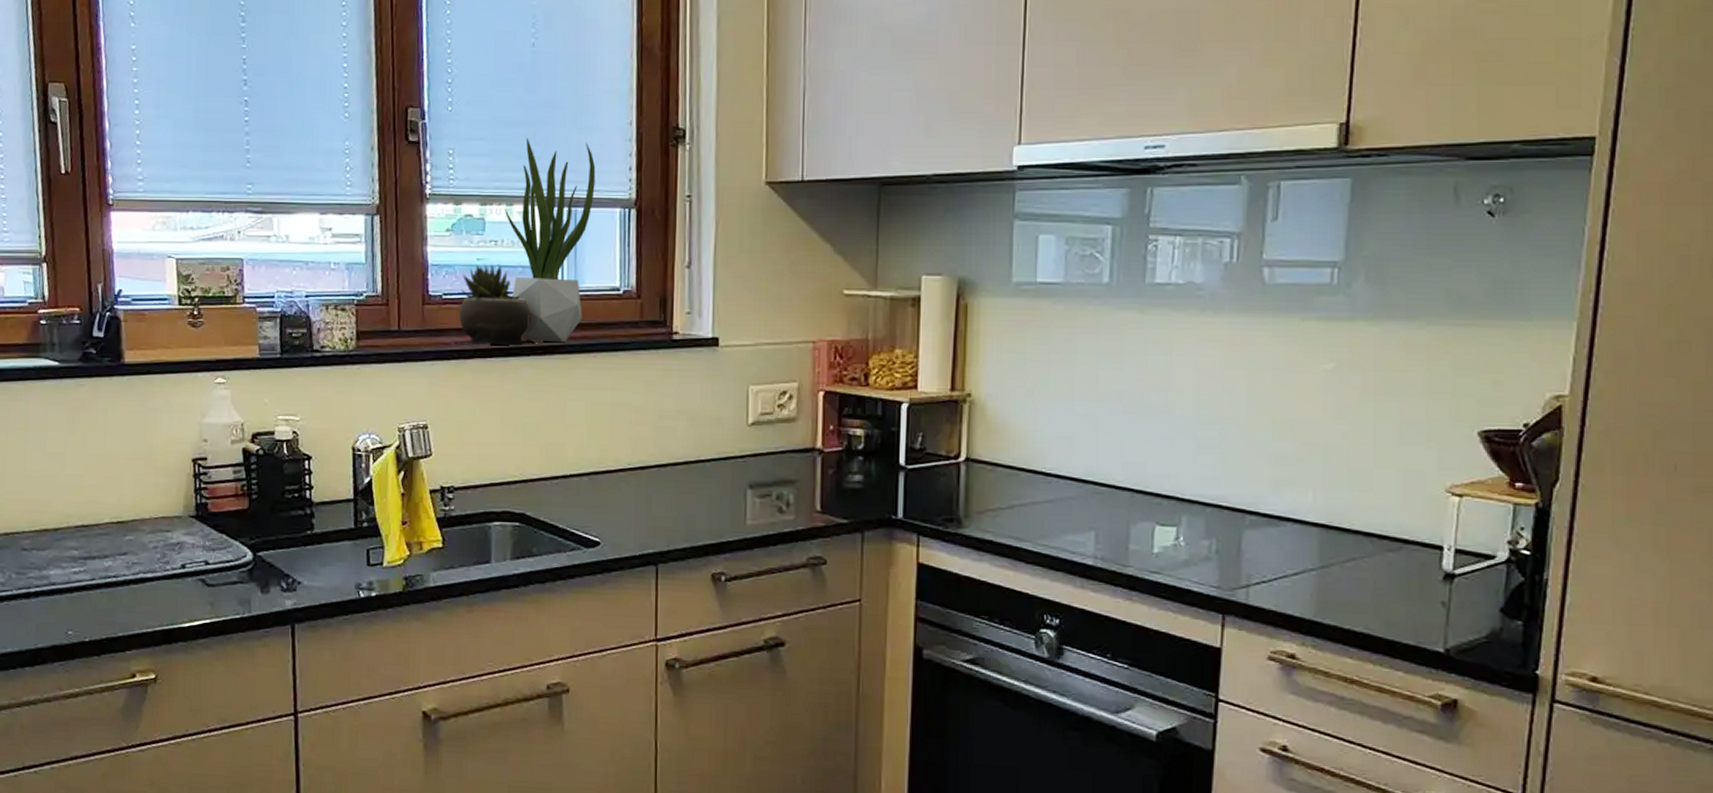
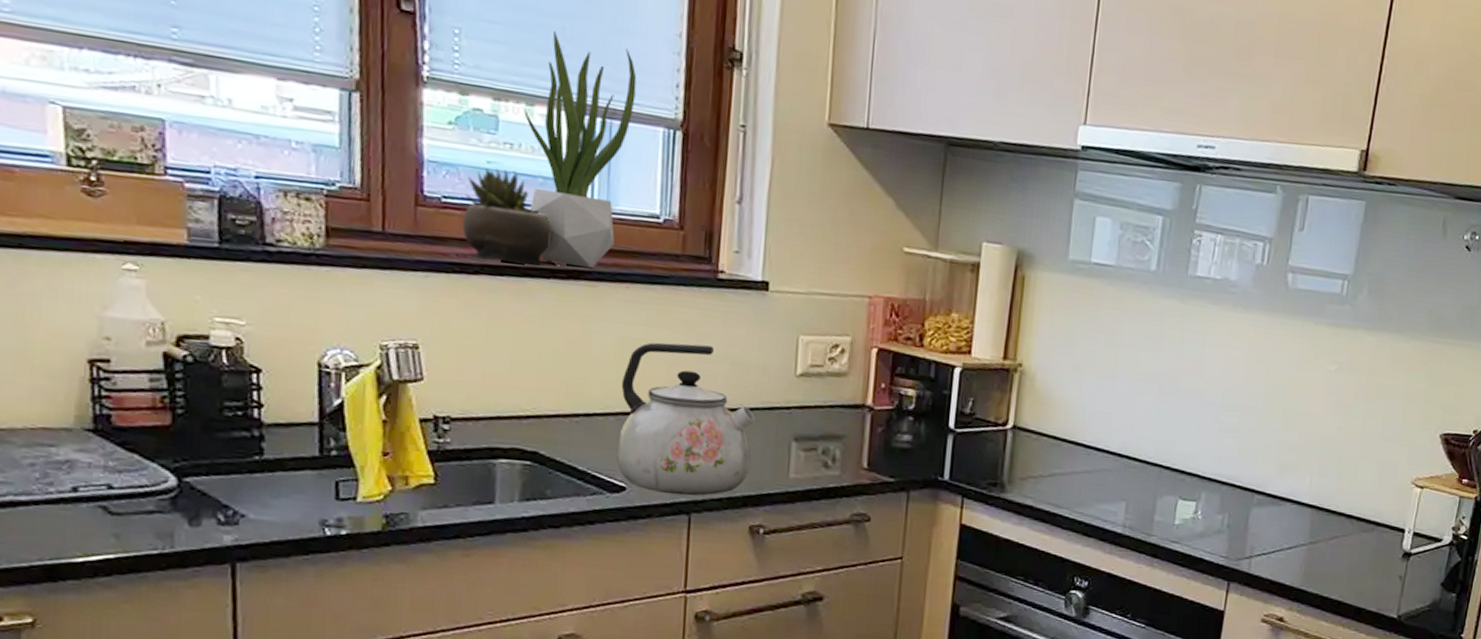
kettle: none [590,403,712,547] -> present [615,342,755,496]

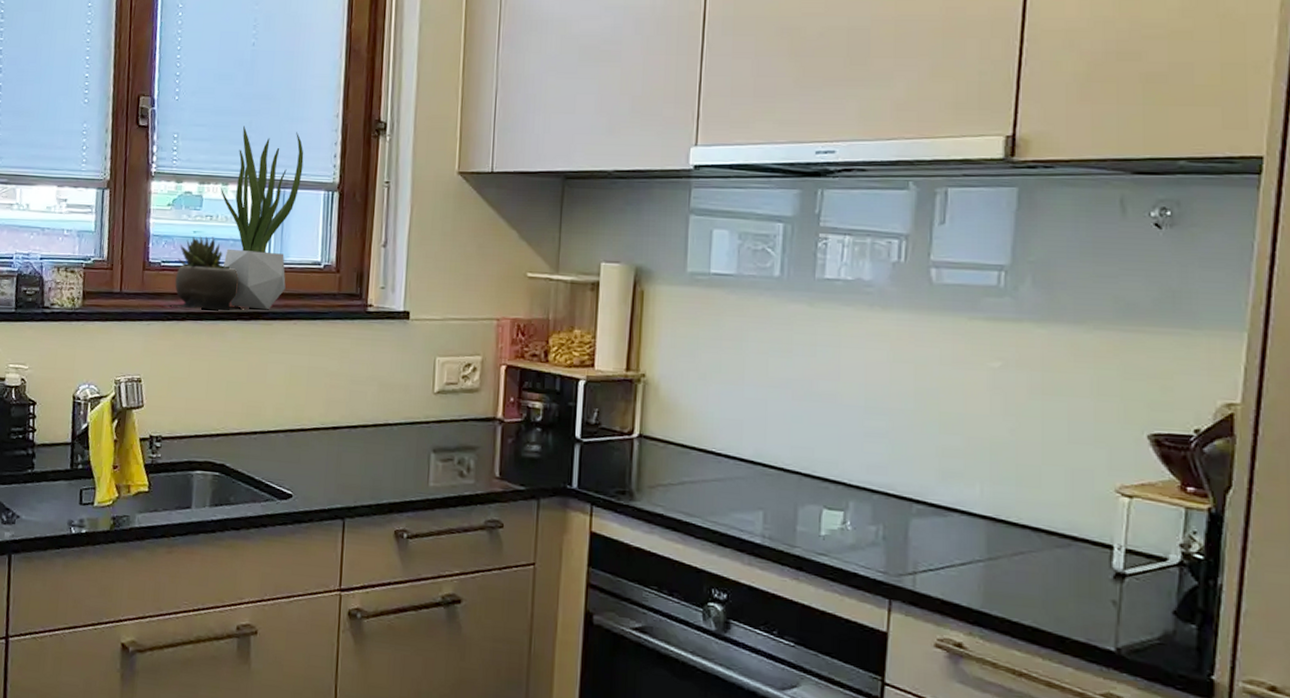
kettle: present [615,342,755,496] -> none [284,368,399,503]

